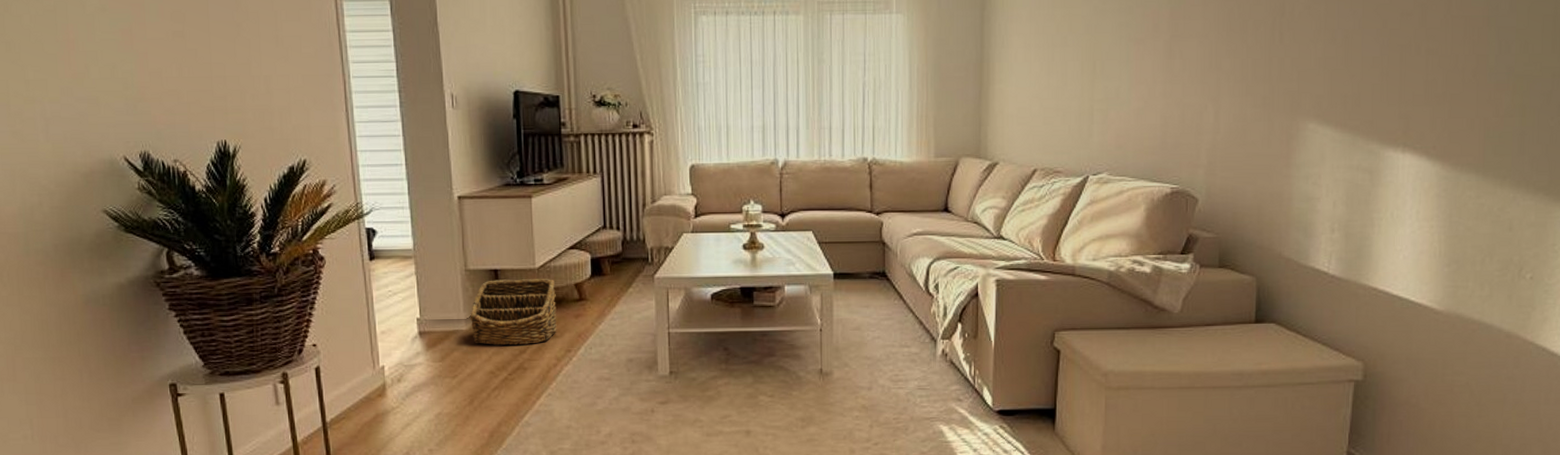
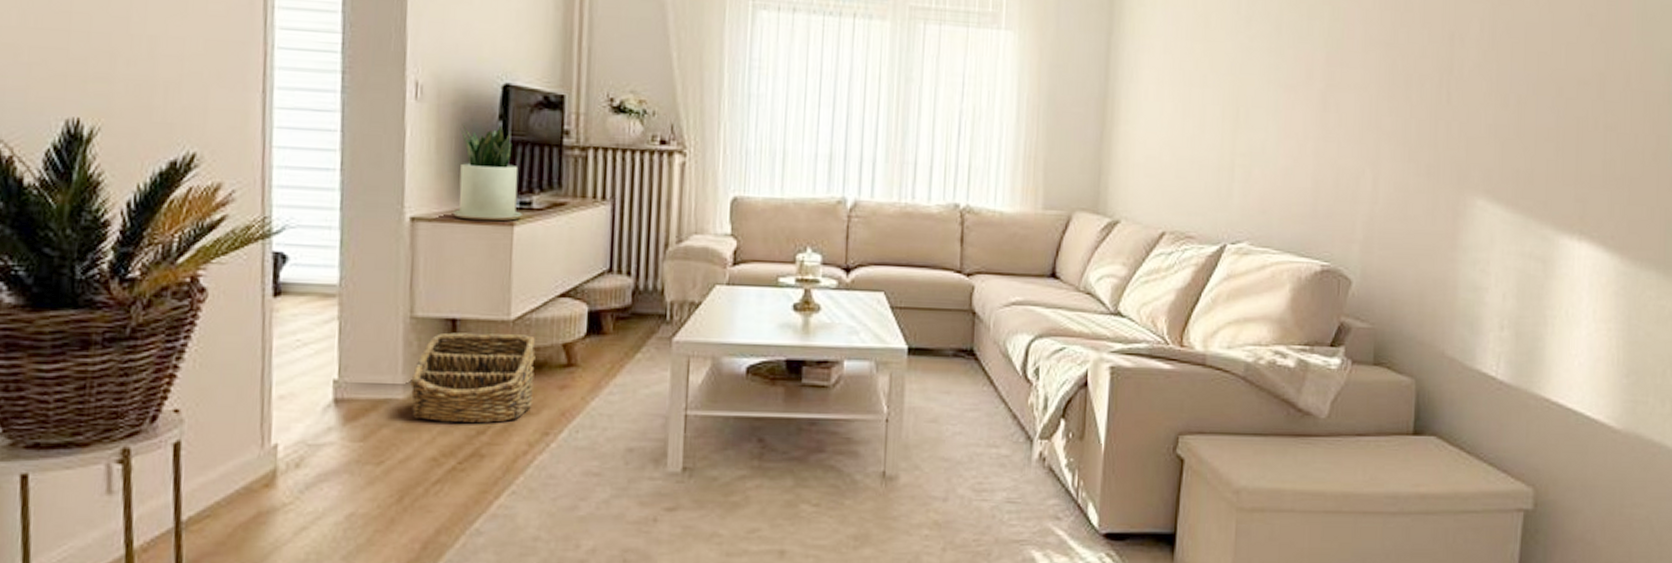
planter: none [486,123,537,196] -> present [451,124,522,222]

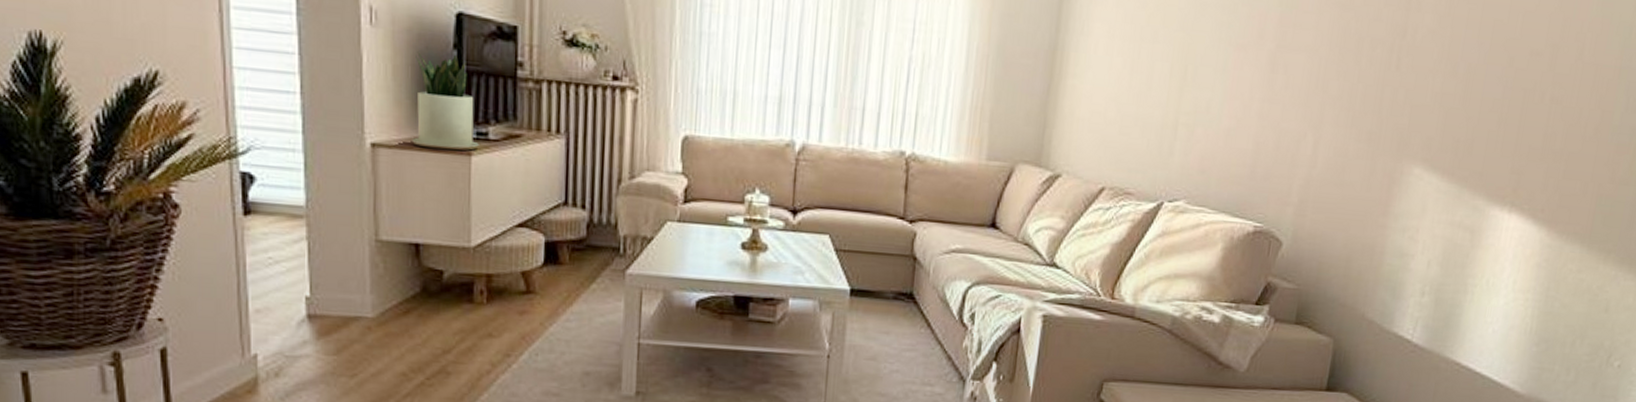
basket: present [410,332,536,424] -> none [378,256,496,343]

